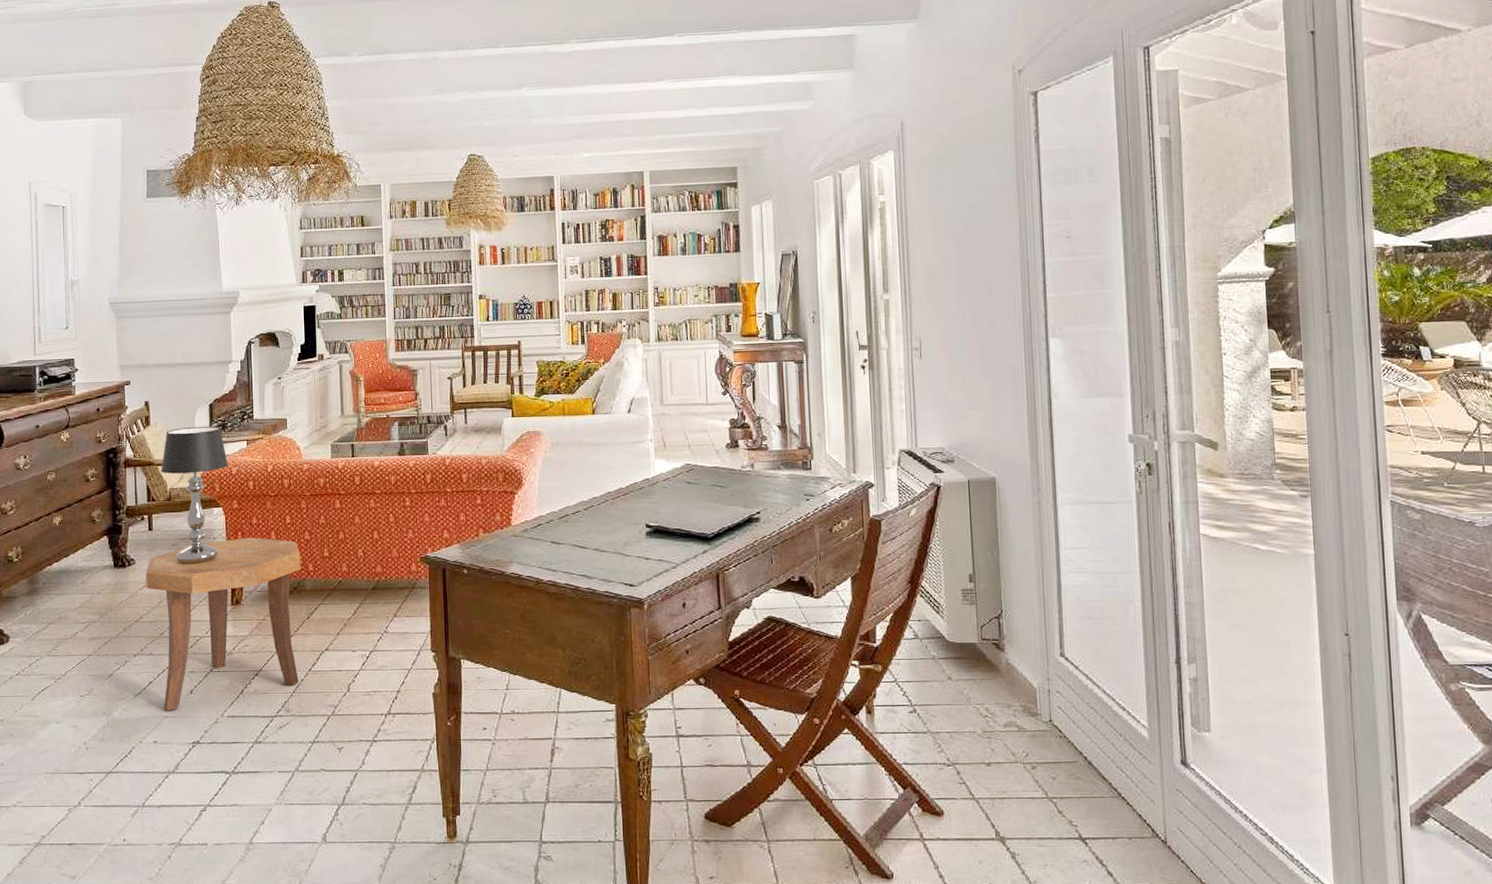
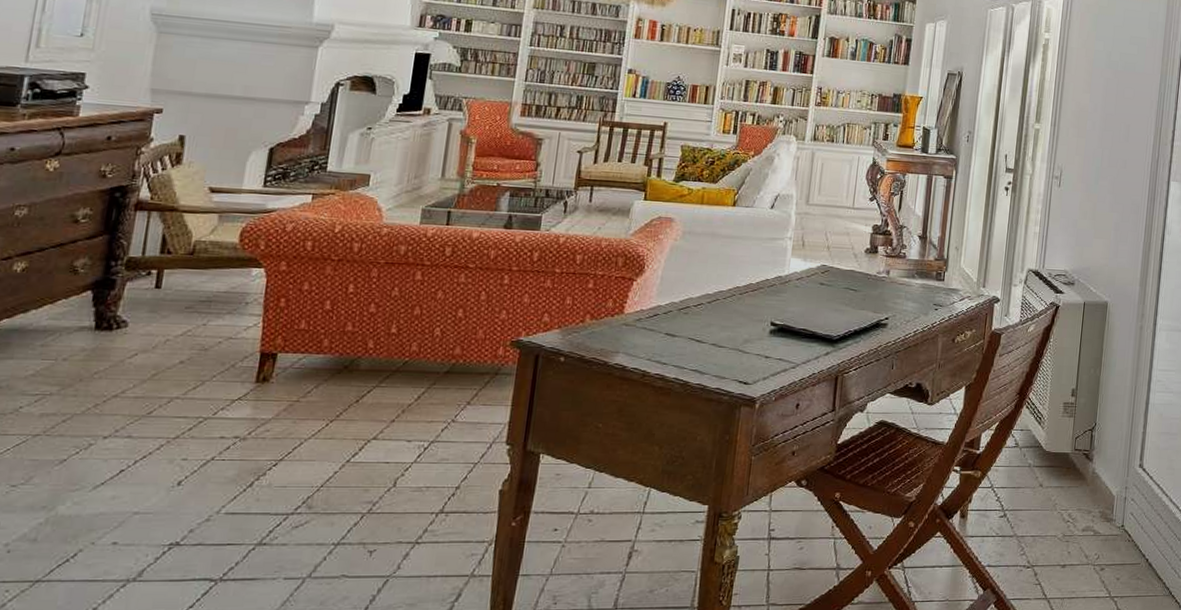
side table: present [145,537,302,711] -> none [135,305,361,506]
table lamp: present [160,426,228,564] -> none [185,171,283,332]

